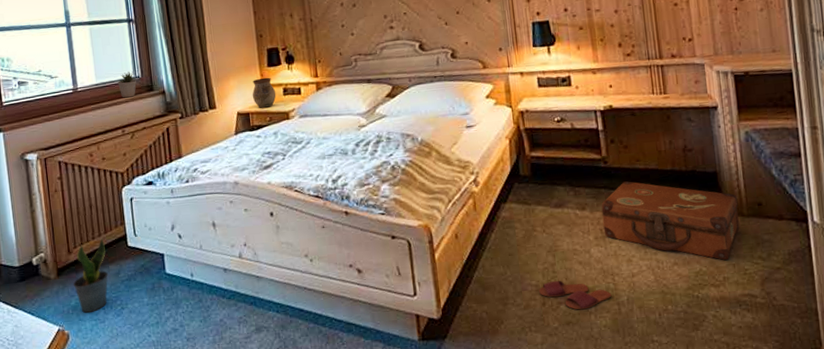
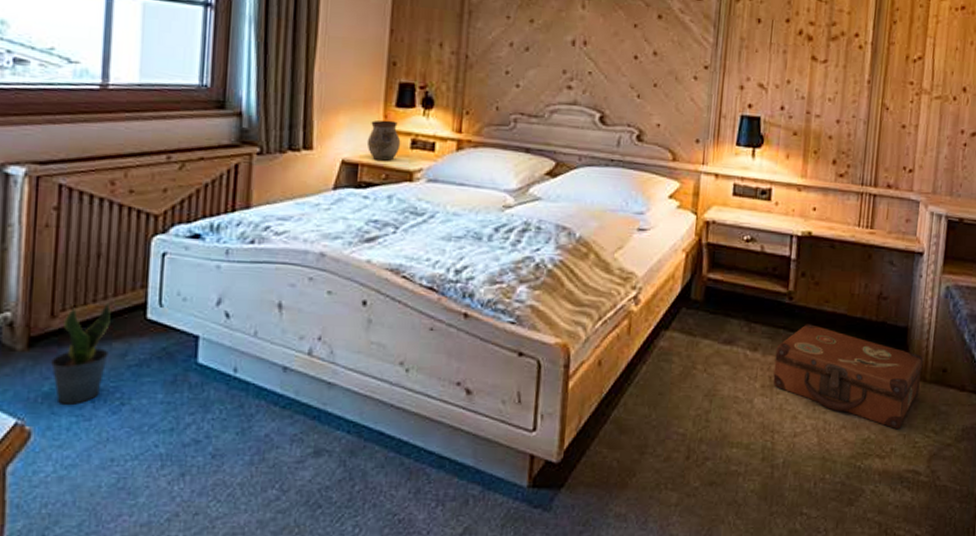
potted plant: present [118,71,137,98] -> none [173,75,202,113]
slippers: present [538,280,612,310] -> none [684,431,767,469]

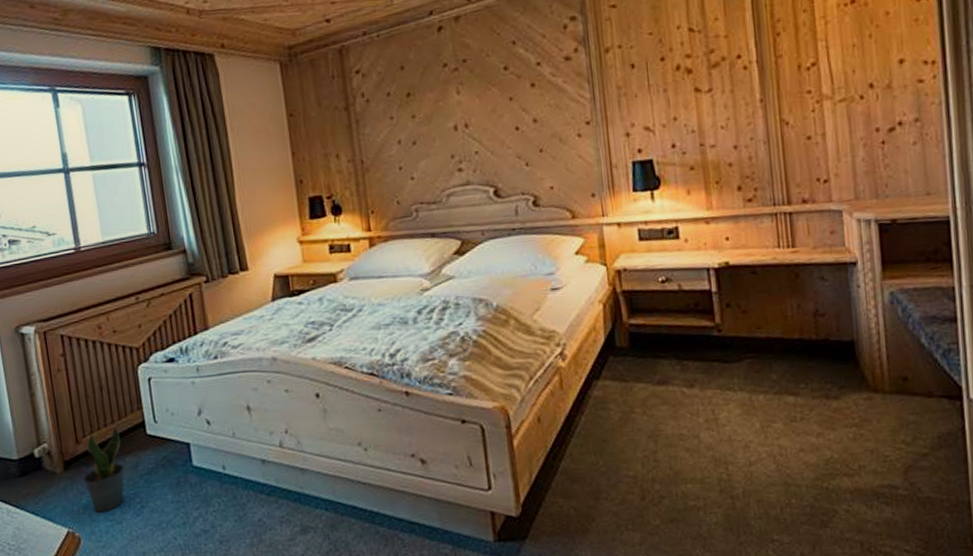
vase: present [366,120,401,162] -> none [291,232,321,270]
suitcase: present [773,324,924,430] -> none [713,352,880,446]

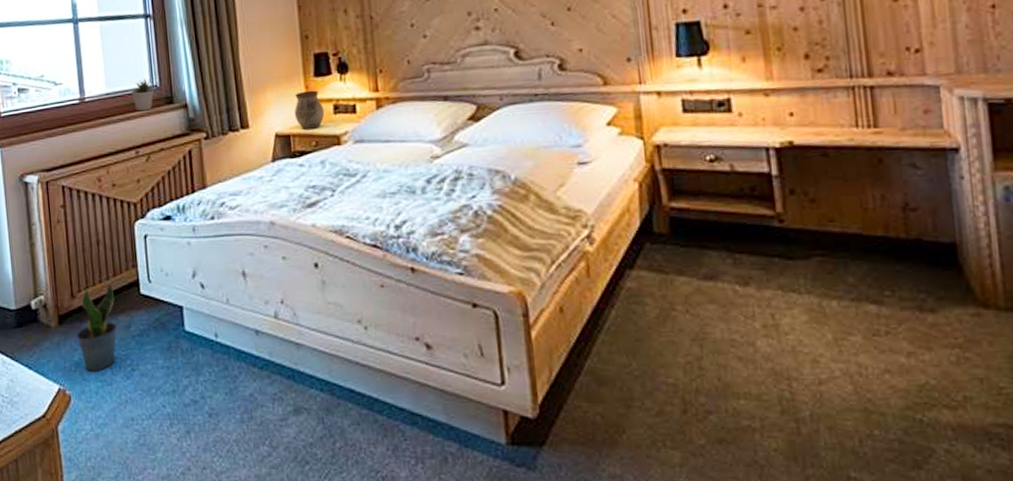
potted plant: none [129,226,152,259] -> present [131,78,154,112]
vase: none [291,232,321,270] -> present [294,90,325,131]

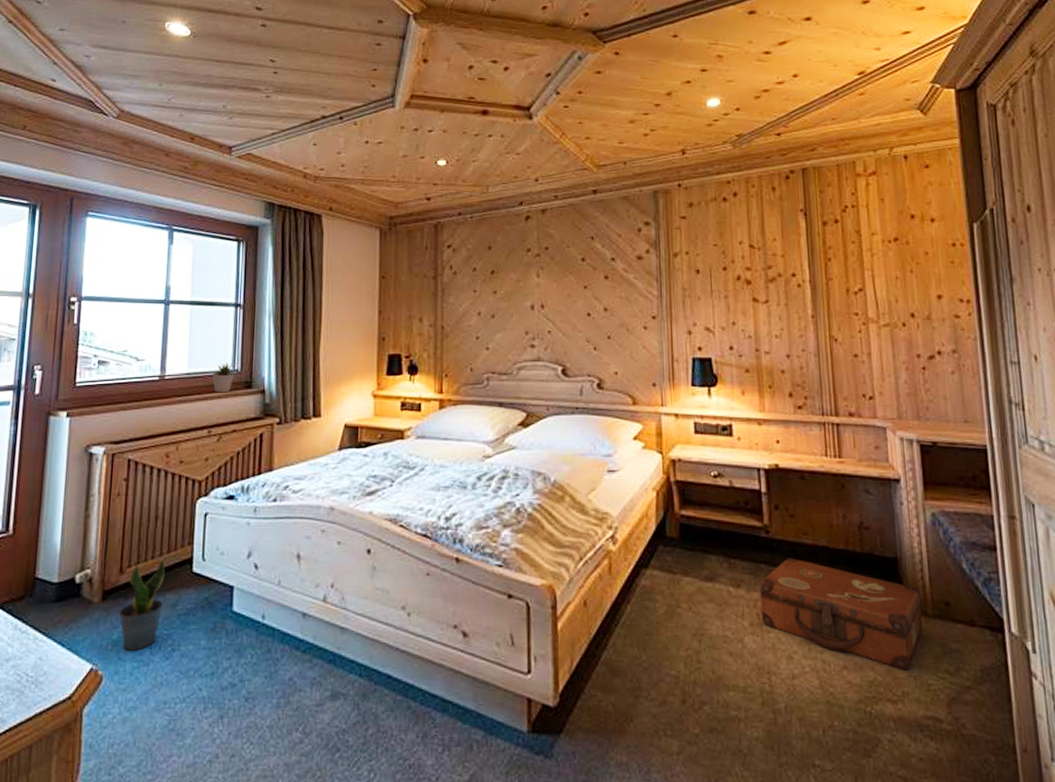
vase: present [294,90,325,131] -> none [364,387,392,424]
suitcase: none [773,249,992,373] -> present [759,558,923,671]

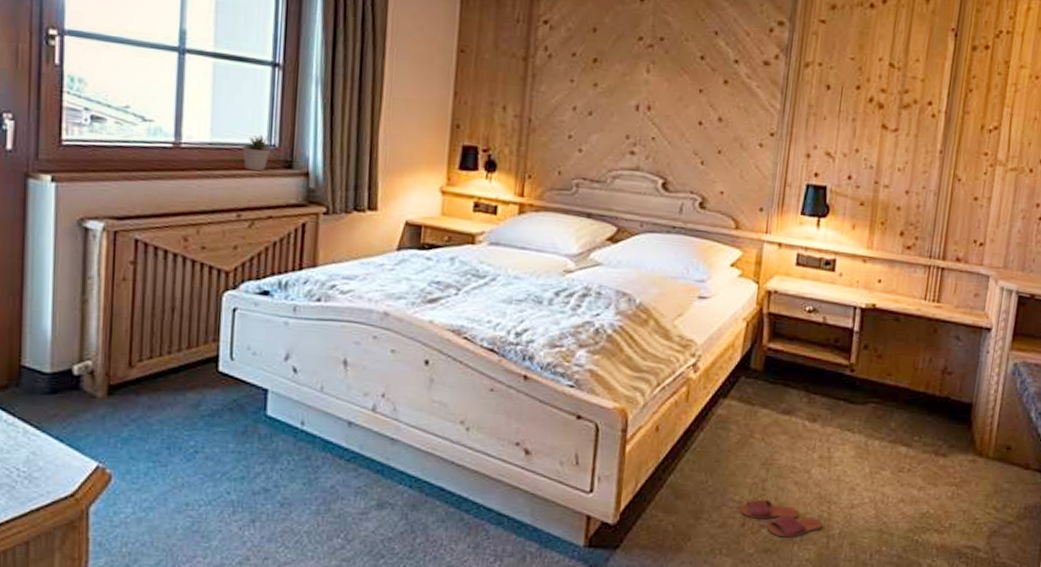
potted plant: present [118,558,165,651] -> none [128,354,185,451]
slippers: none [678,673,767,715] -> present [740,499,823,538]
suitcase: present [759,558,923,671] -> none [831,397,988,506]

